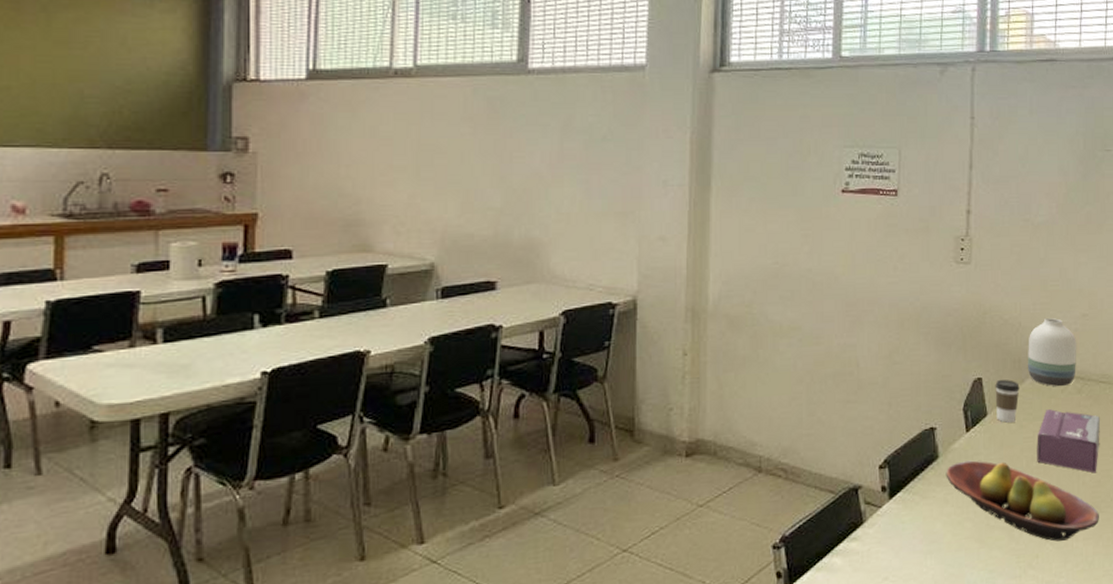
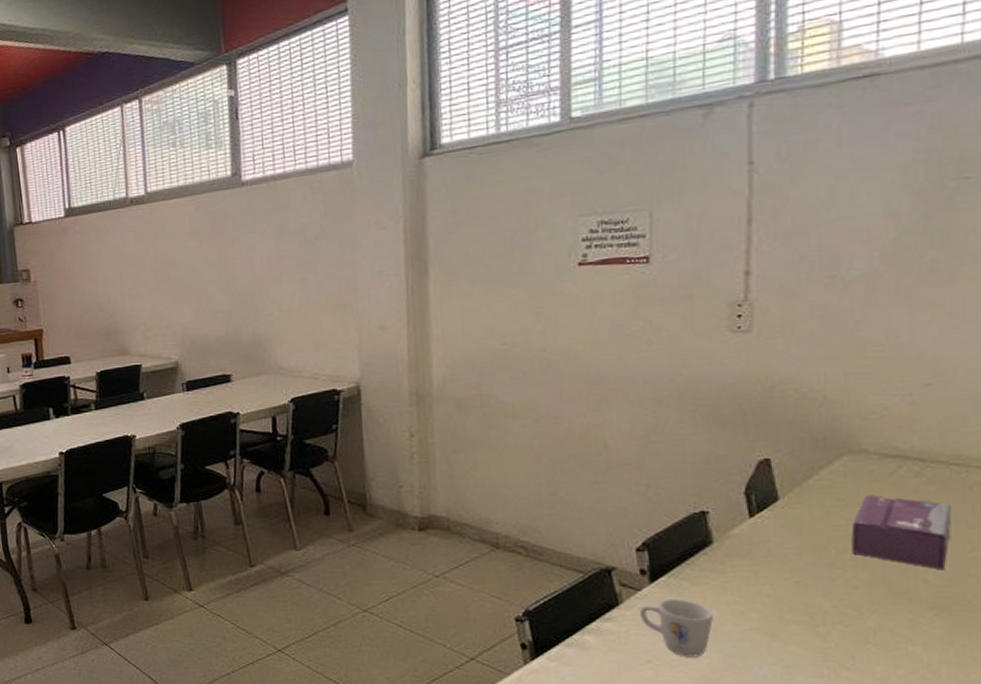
mug: none [881,513,937,571] -> present [640,598,713,657]
fruit bowl: present [945,460,1099,542] -> none [722,548,949,643]
coffee cup: present [995,379,1020,423] -> none [789,460,826,509]
vase: present [1028,318,1077,387] -> none [837,389,914,470]

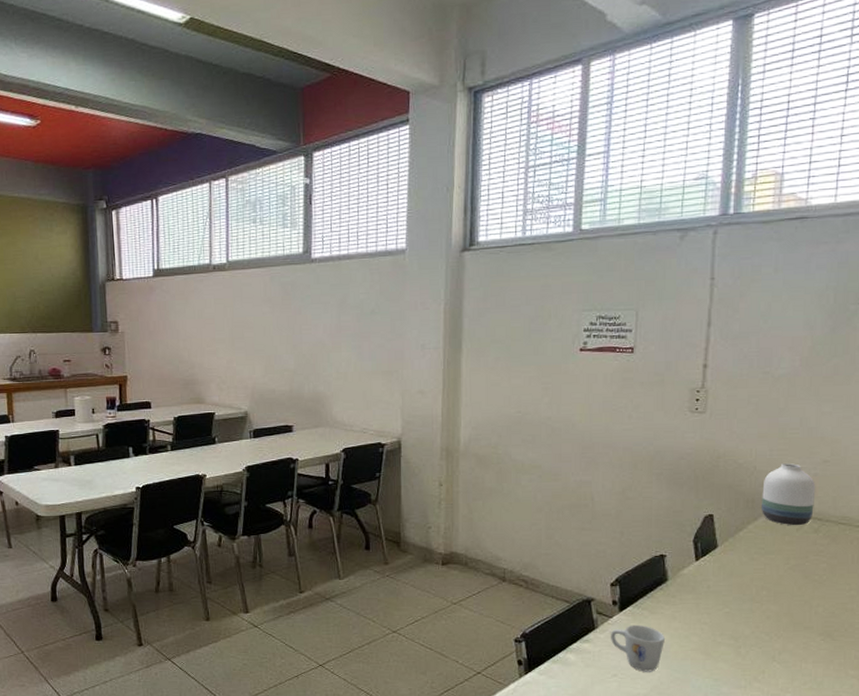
vase: none [837,389,914,470] -> present [762,463,816,526]
tissue box: present [851,495,952,570] -> none [767,546,838,605]

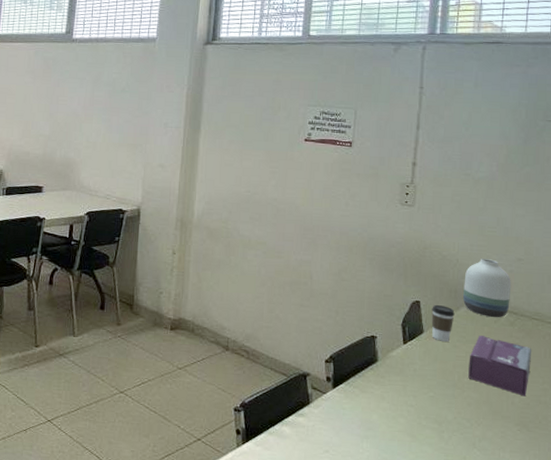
mug: present [611,624,665,672] -> none [324,402,374,451]
coffee cup: none [726,516,752,555] -> present [431,304,455,342]
tissue box: none [767,546,838,605] -> present [468,335,532,397]

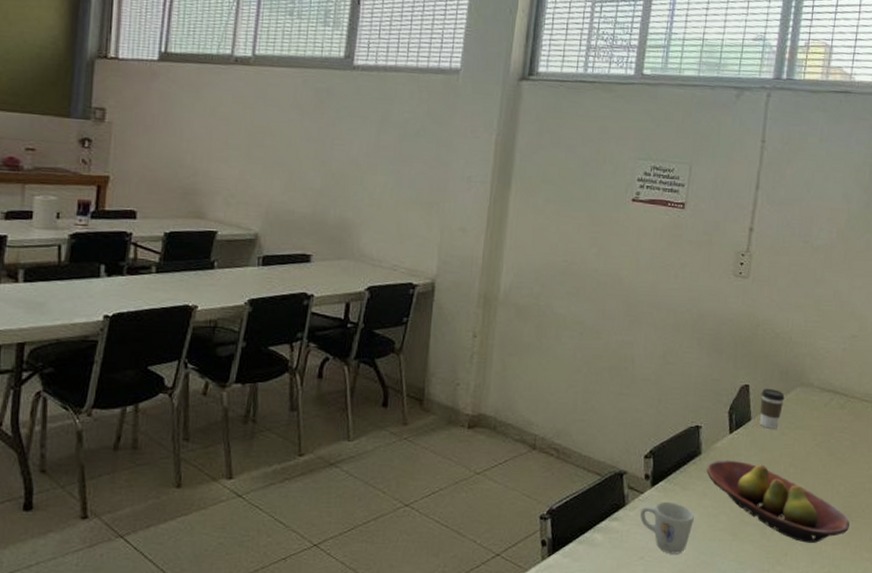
mug: none [324,402,374,451] -> present [640,501,694,554]
fruit bowl: none [383,367,527,449] -> present [706,460,850,543]
vase: present [463,259,512,318] -> none [794,336,844,401]
tissue box: present [468,335,532,397] -> none [794,421,860,484]

